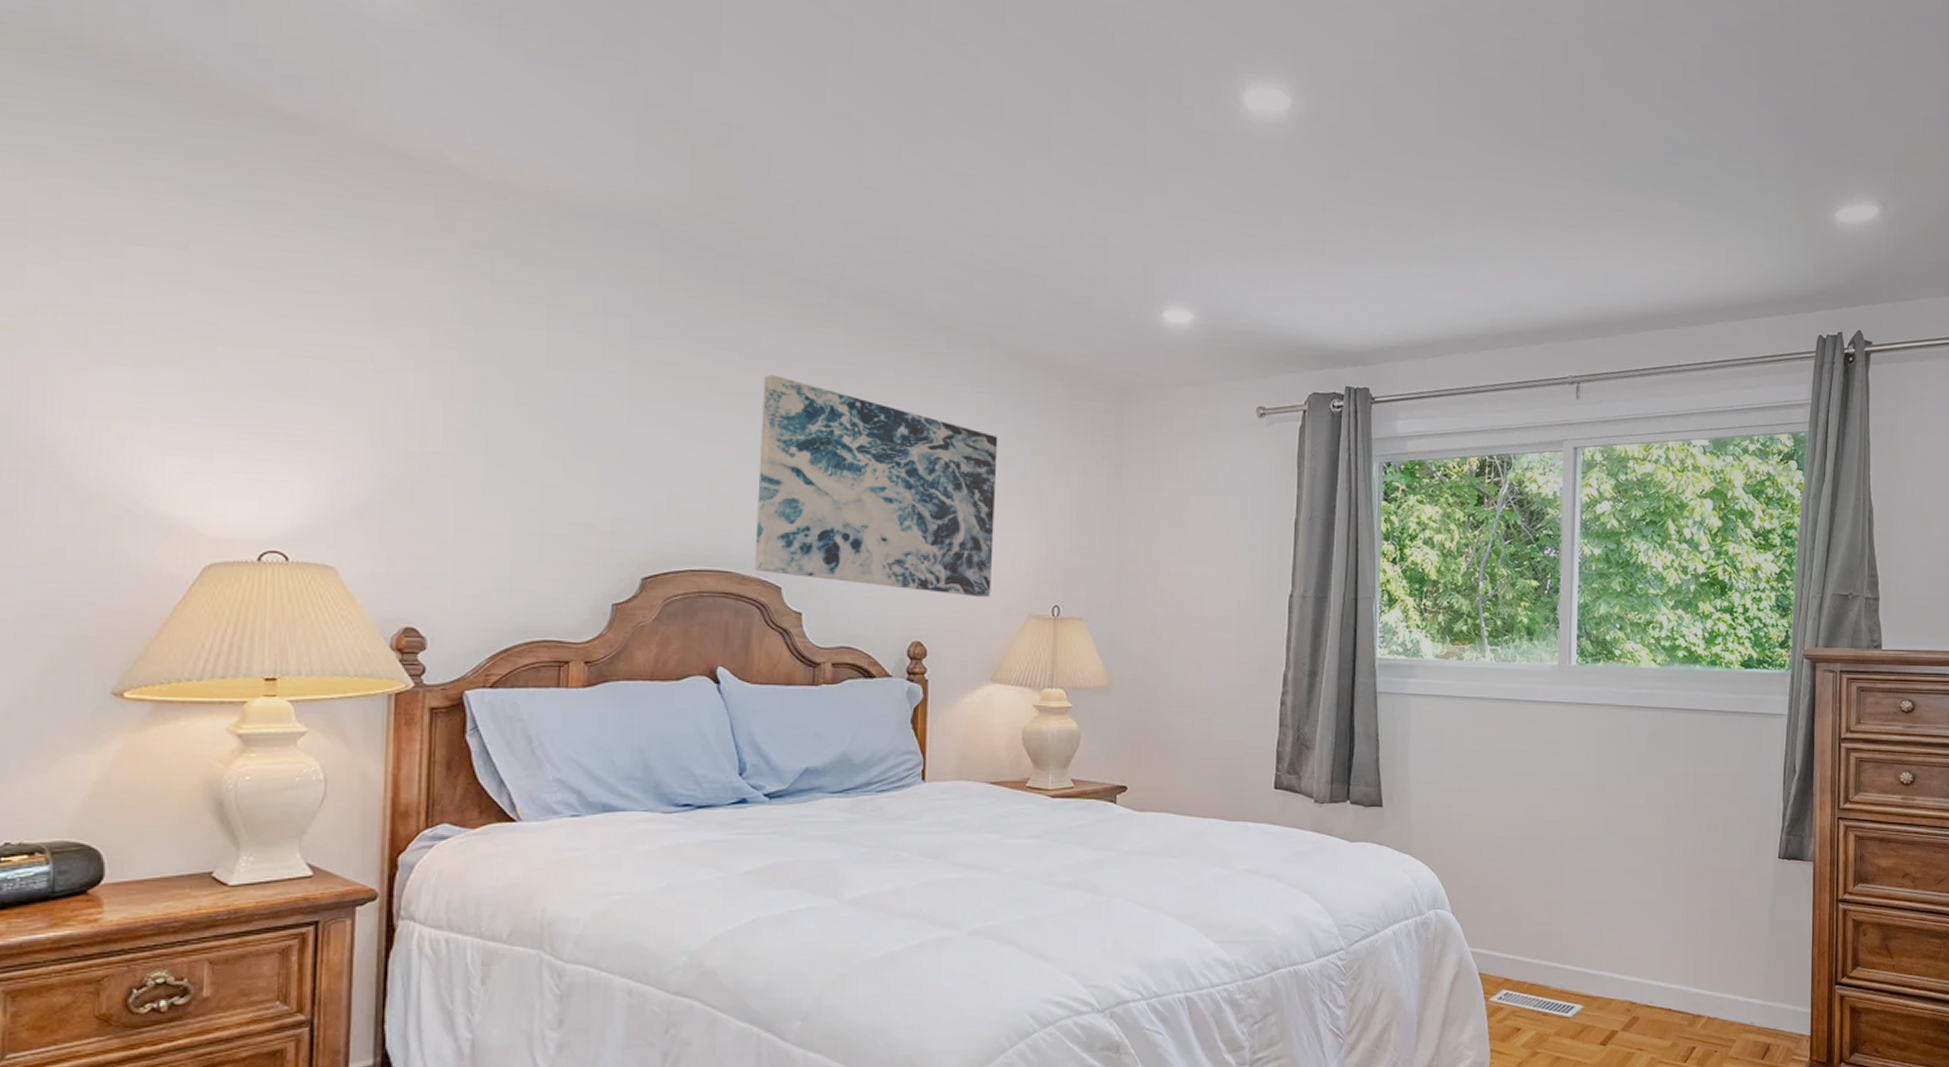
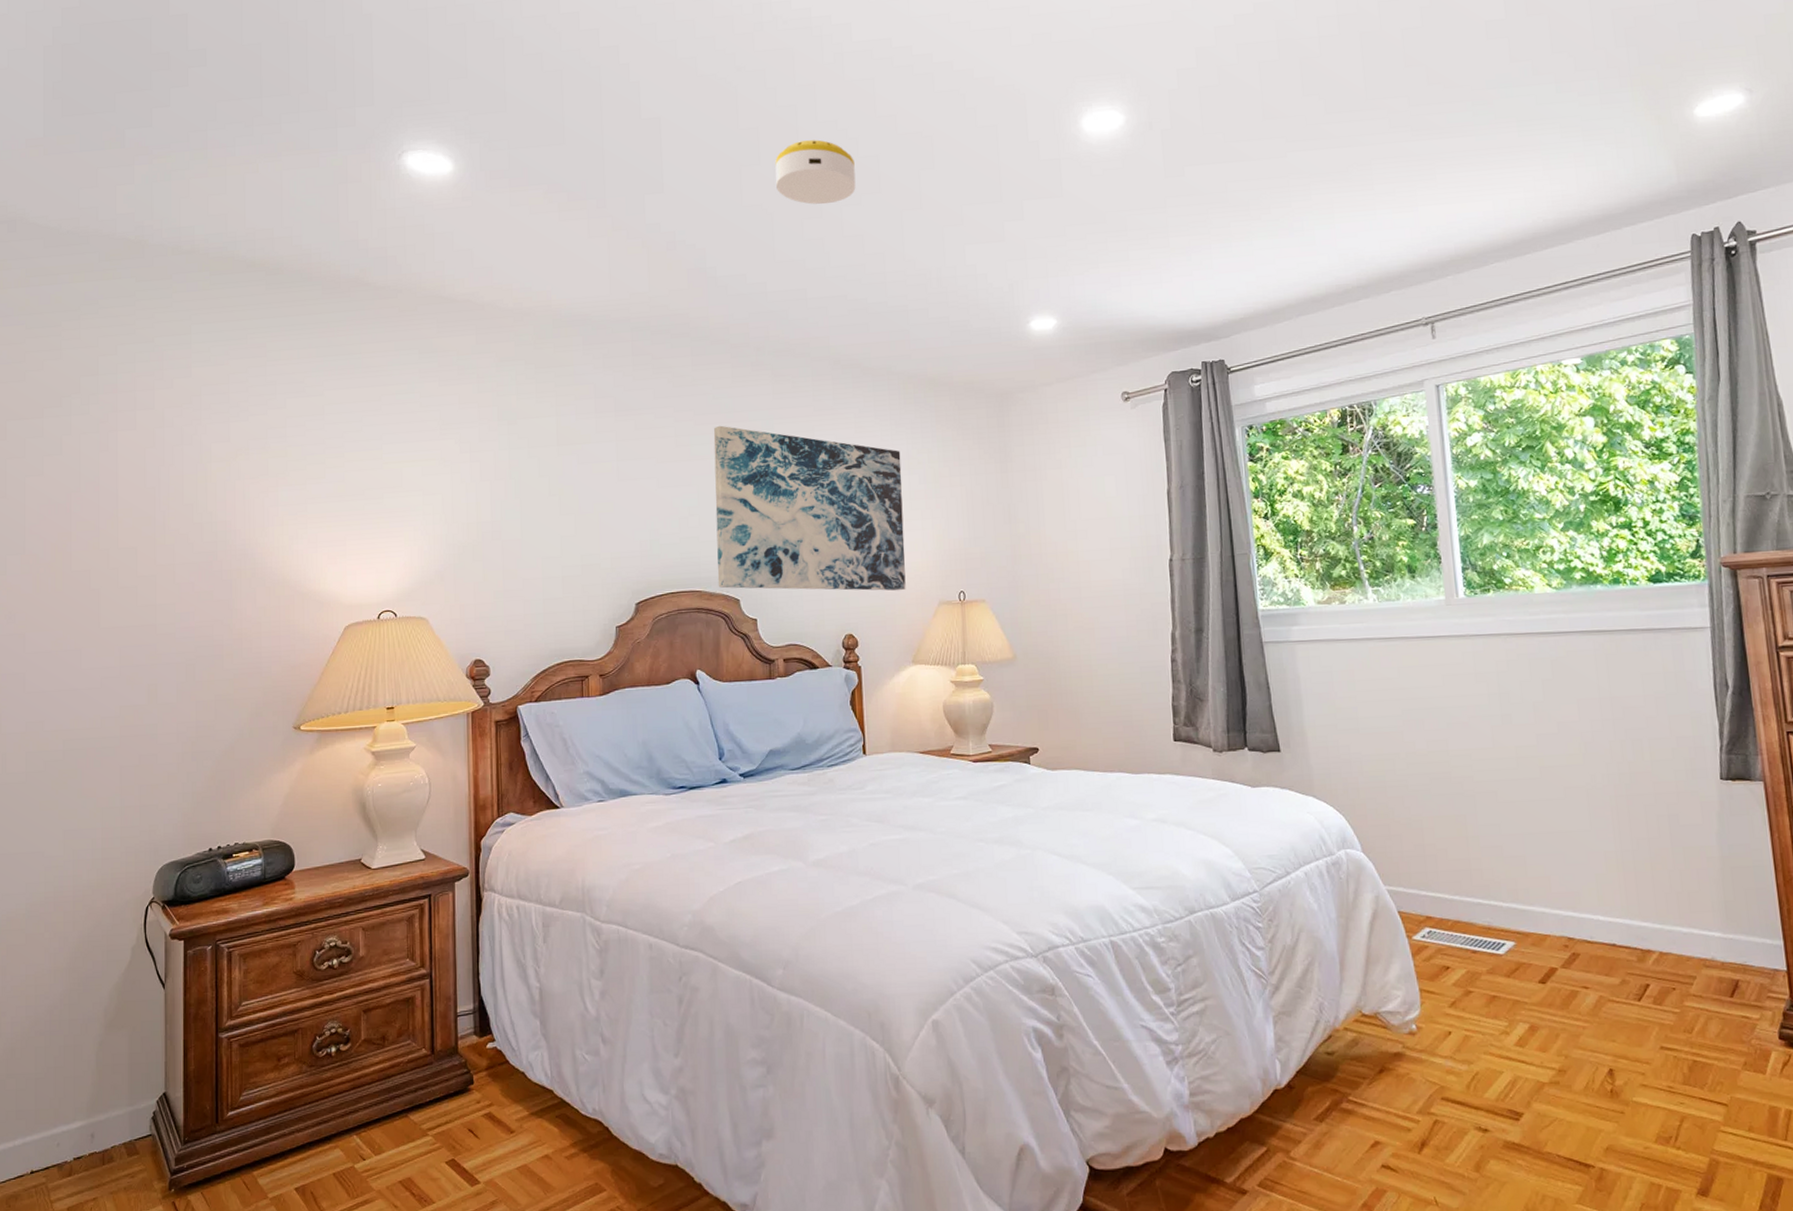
smoke detector: none [871,45,972,130] -> present [775,140,856,205]

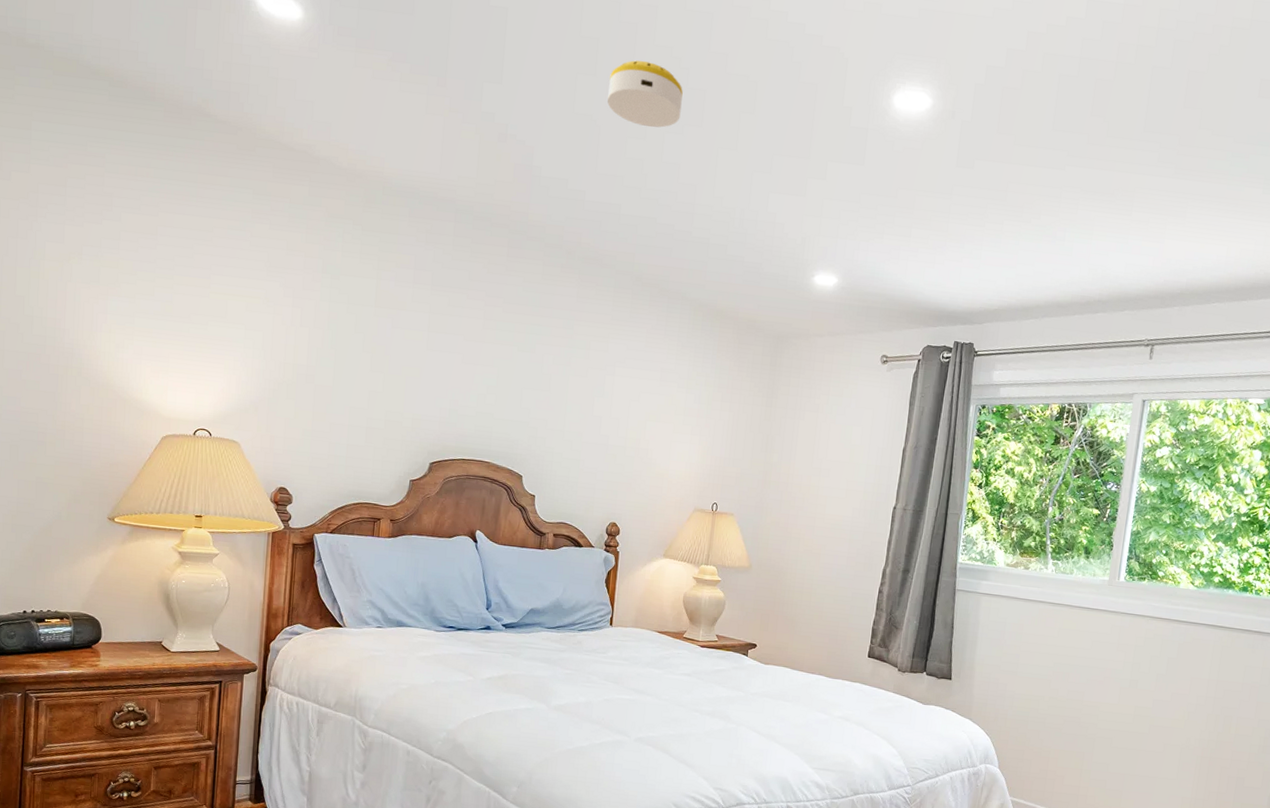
wall art: present [713,425,906,591] -> none [505,316,682,494]

